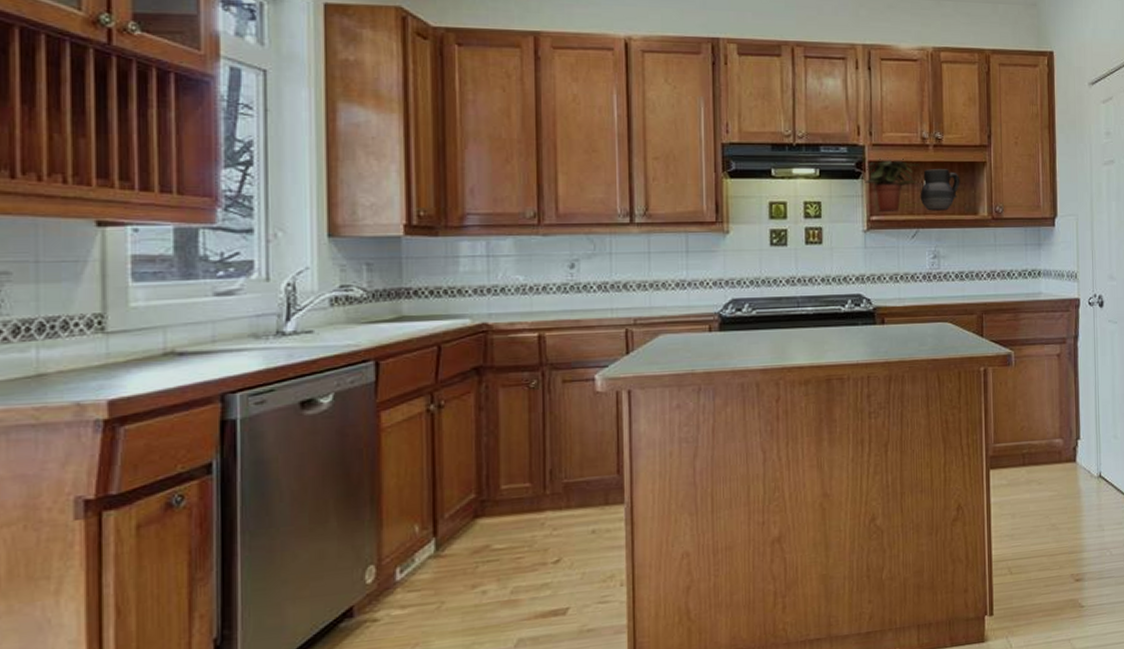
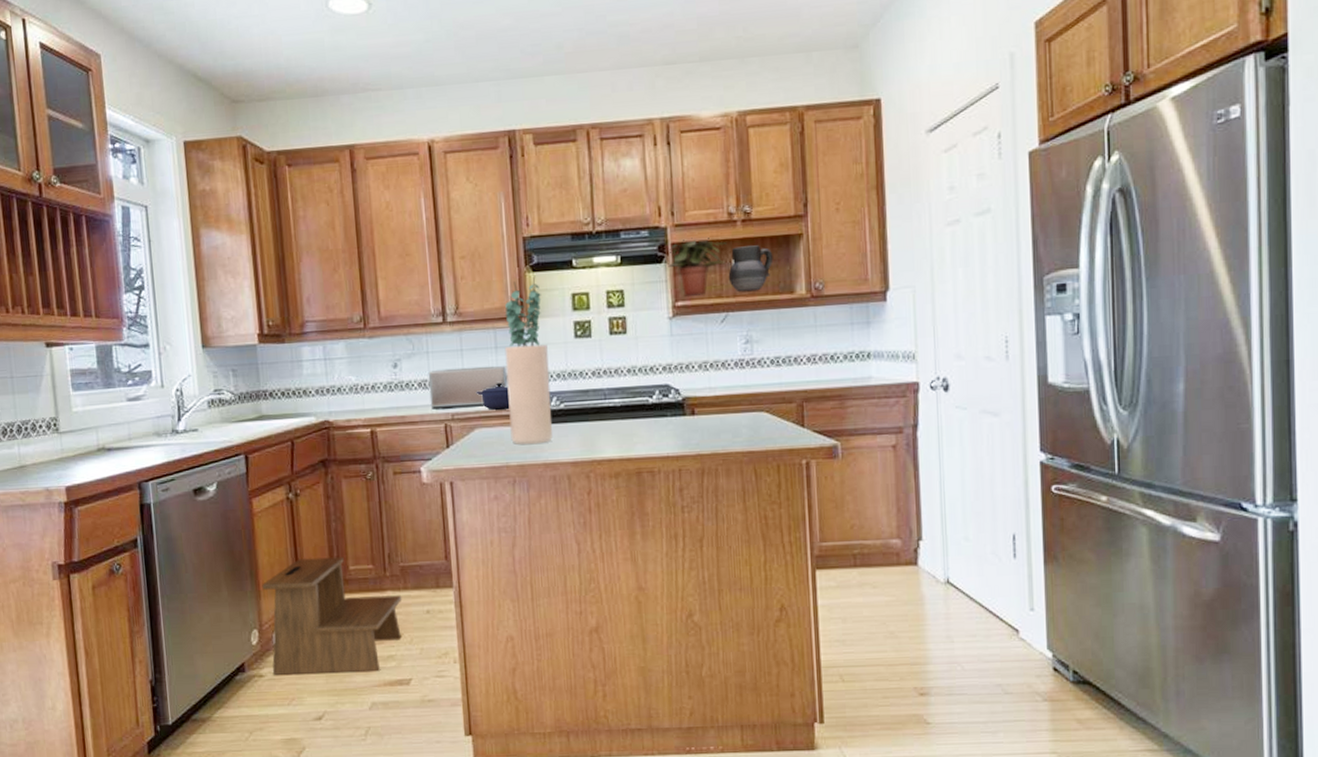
step stool: none [385,475,564,618] -> present [262,556,402,675]
toaster: none [609,269,698,315] -> present [428,365,509,411]
cooking pot: none [662,287,699,315] -> present [476,382,510,410]
vase: none [696,182,743,352] -> present [504,276,553,445]

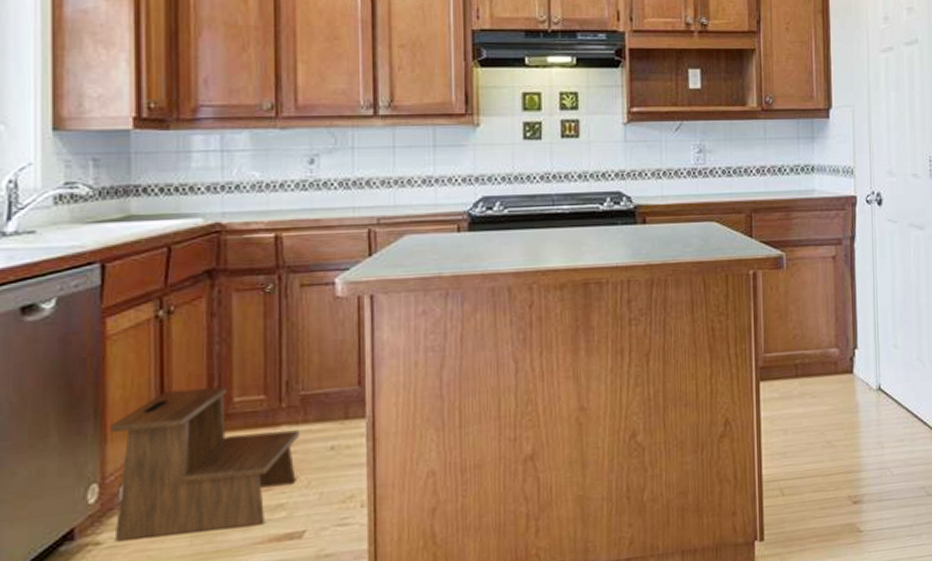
toaster: present [428,365,509,411] -> none [351,165,446,214]
cooking pot: present [476,382,510,410] -> none [408,184,447,214]
vase: present [504,276,553,445] -> none [444,71,494,254]
potted plant: present [666,238,728,298] -> none [623,44,684,104]
ceramic jug: present [728,245,774,293] -> none [684,57,728,102]

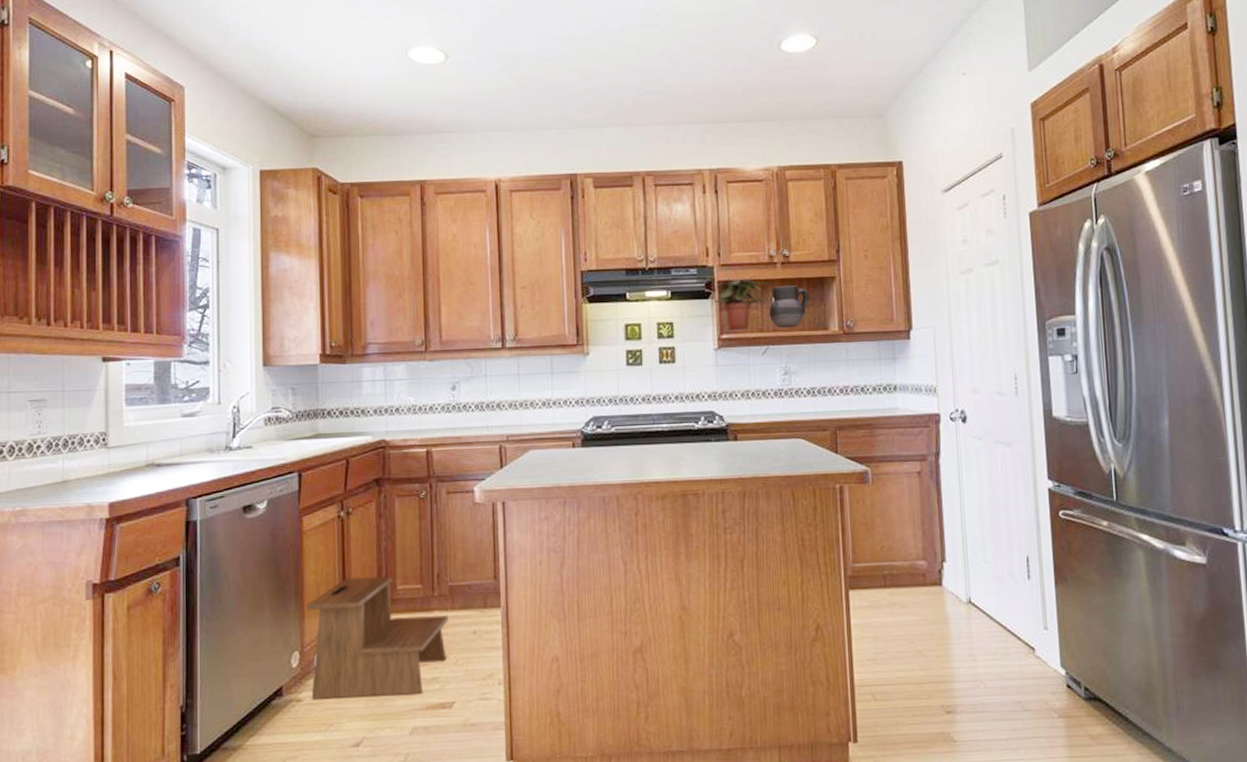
potted plant: none [623,44,684,104] -> present [713,277,769,331]
ceramic jug: none [684,57,728,102] -> present [769,285,810,328]

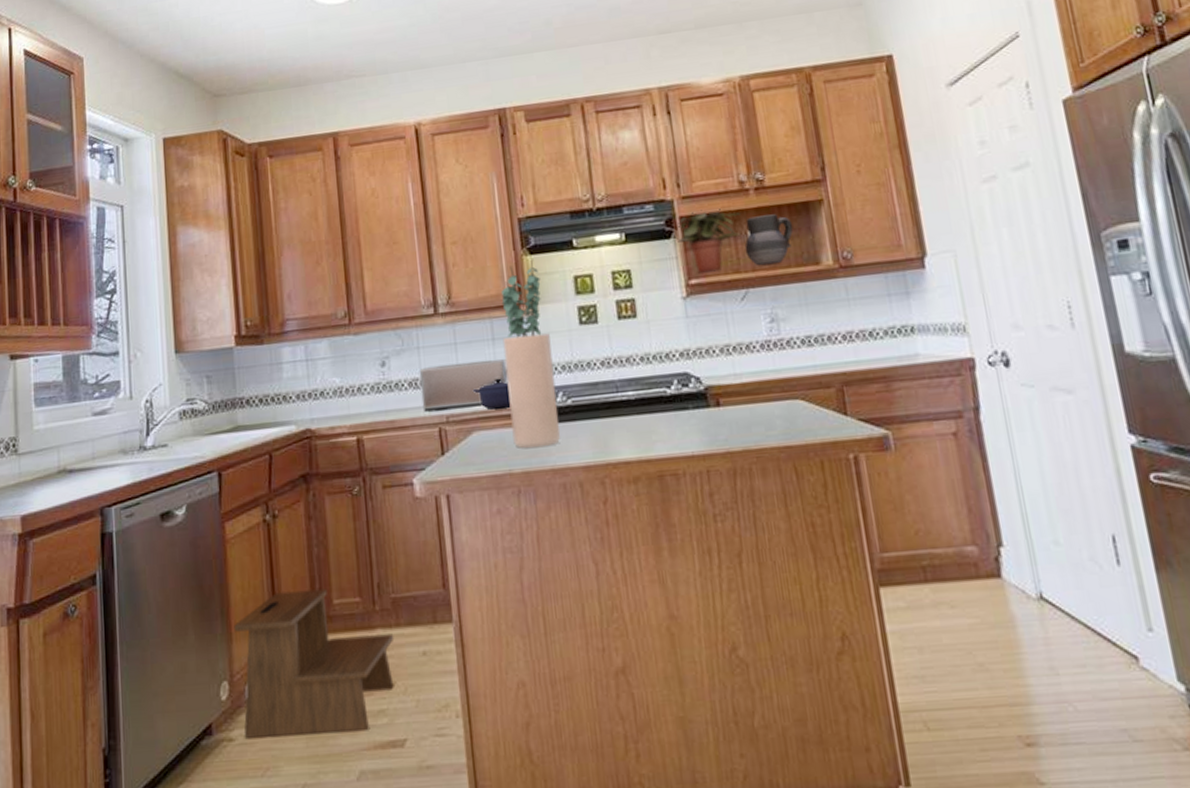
toaster: none [485,389,562,432] -> present [419,358,509,413]
cooking pot: none [531,406,563,432] -> present [472,378,511,410]
vase: none [560,307,604,467] -> present [501,259,561,449]

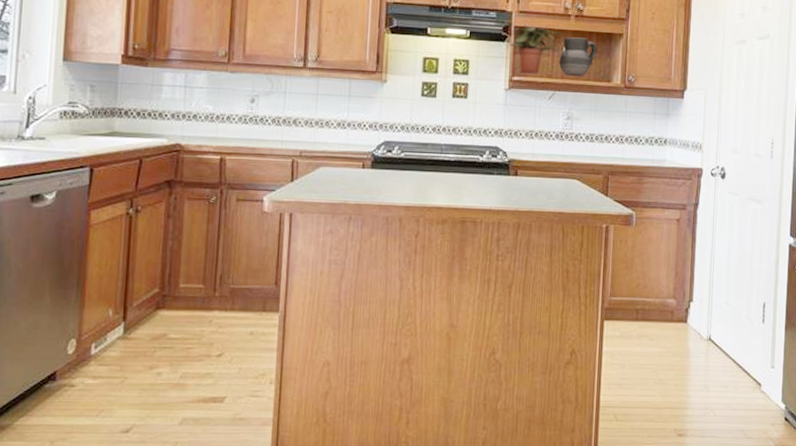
step stool: present [234,588,395,738] -> none [84,273,228,387]
toaster: present [419,358,509,413] -> none [281,109,357,149]
cooking pot: present [472,378,511,410] -> none [325,127,356,152]
vase: present [501,259,561,449] -> none [352,37,396,187]

